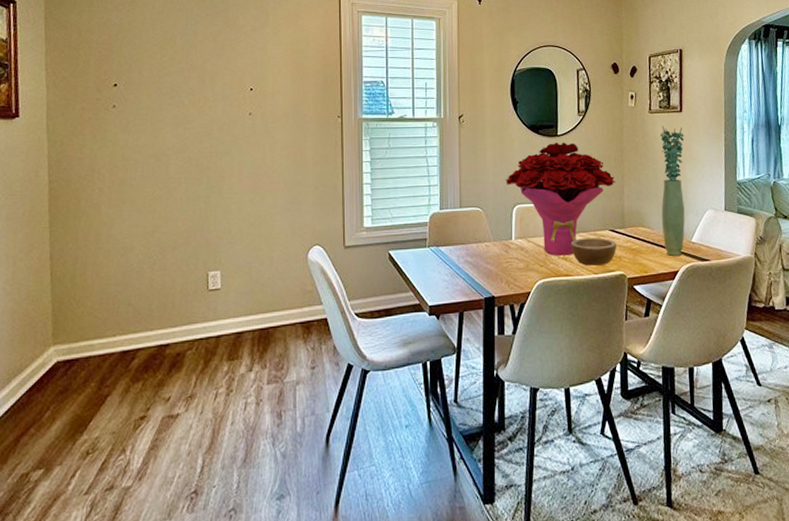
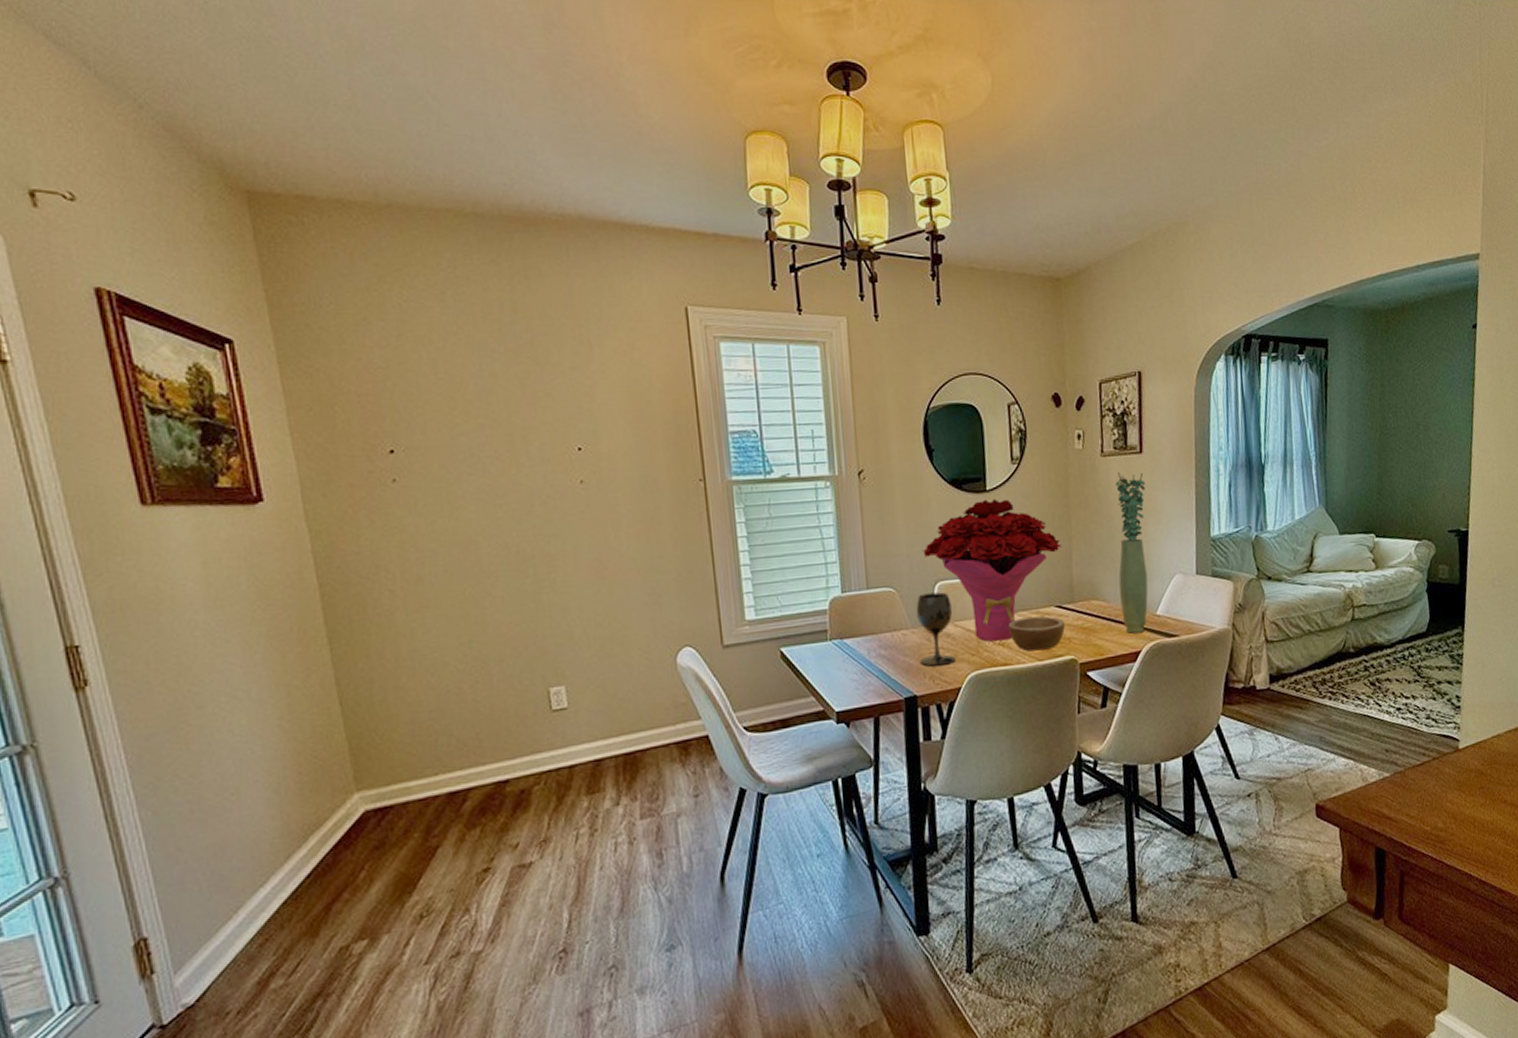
wine glass: none [497,213,527,273] -> present [915,592,956,667]

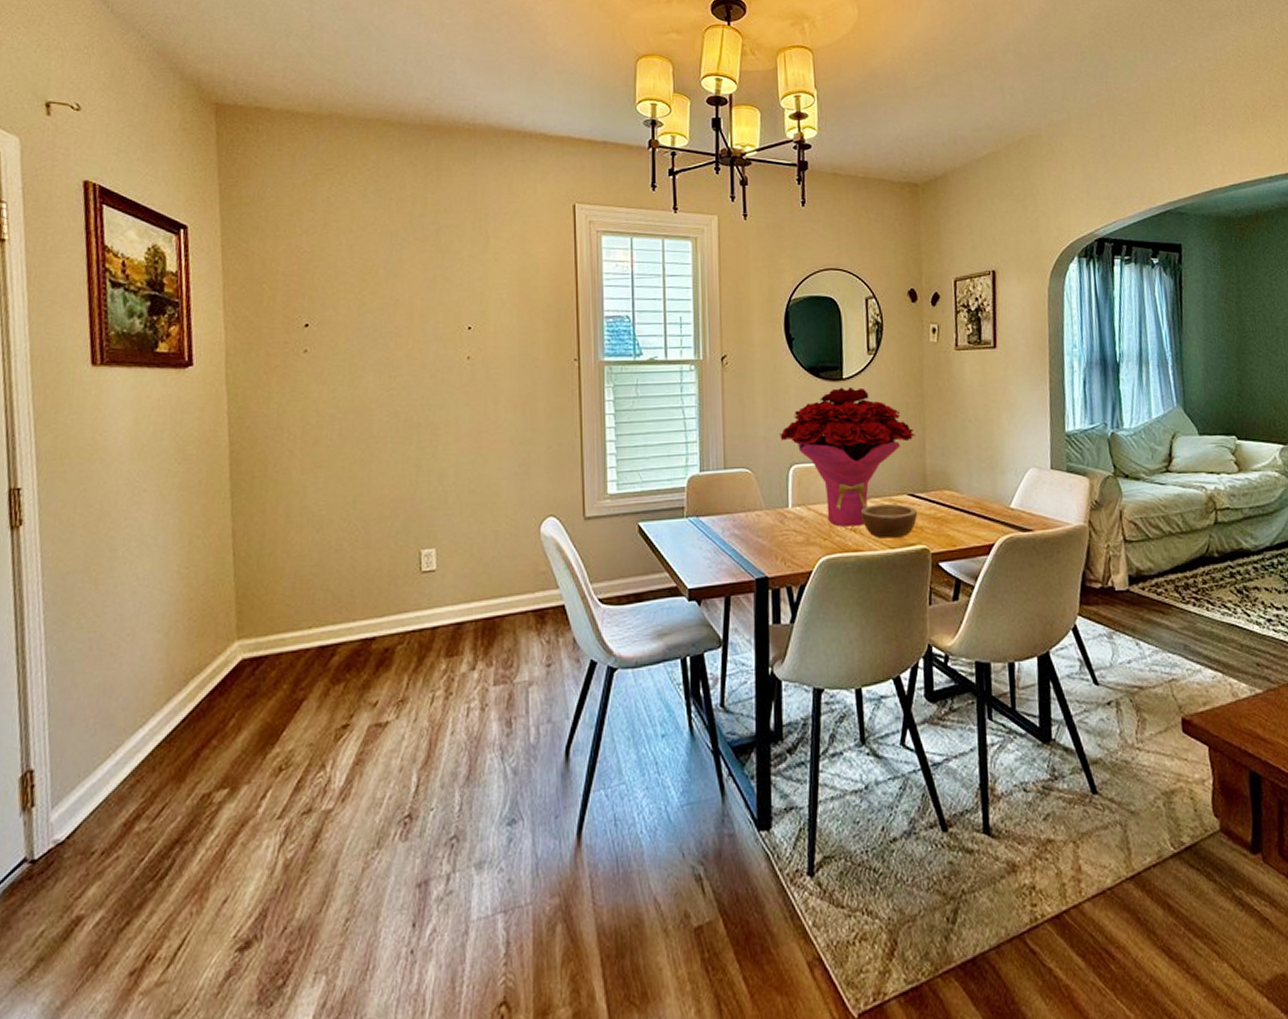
wine glass: present [915,592,956,667] -> none [770,475,808,549]
vase: present [1116,472,1149,634] -> none [970,366,1003,526]

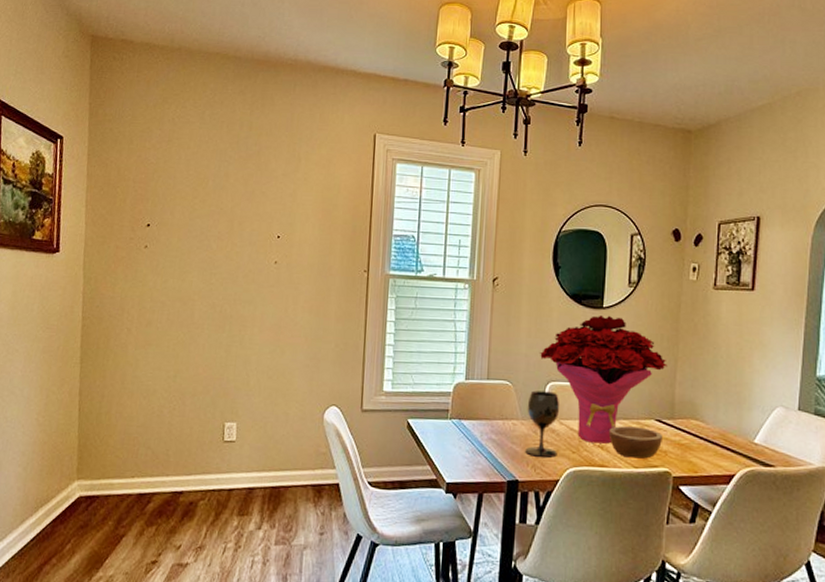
wine glass: none [770,475,808,549] -> present [525,390,560,458]

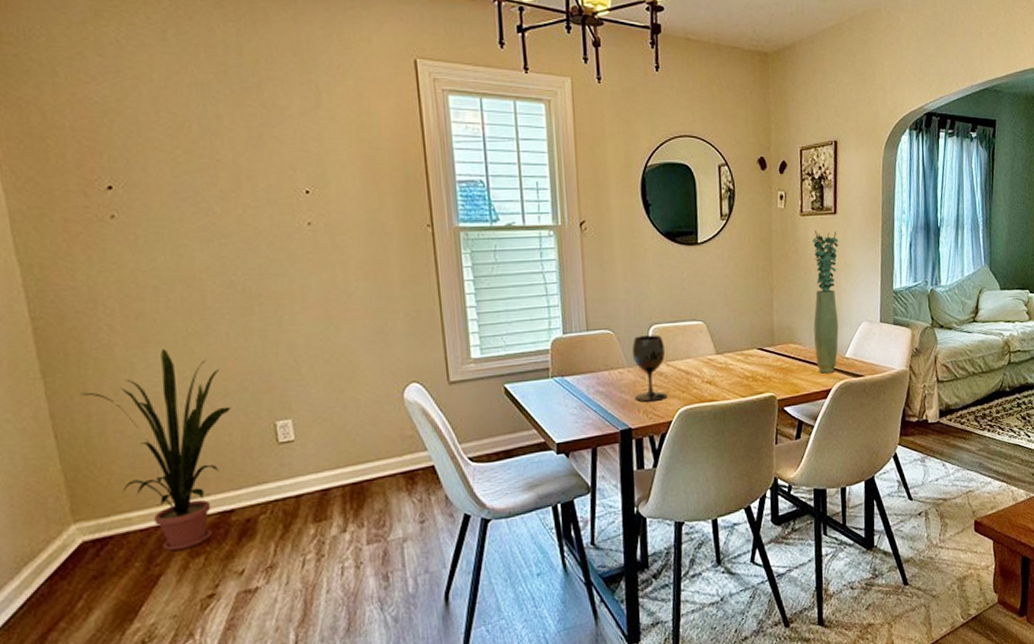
house plant: none [100,352,196,519] -> present [80,349,231,552]
flower bouquet: present [539,314,667,444] -> none [638,250,764,380]
bowl: present [608,426,662,459] -> none [715,357,766,389]
vase: none [719,305,755,457] -> present [813,230,839,374]

